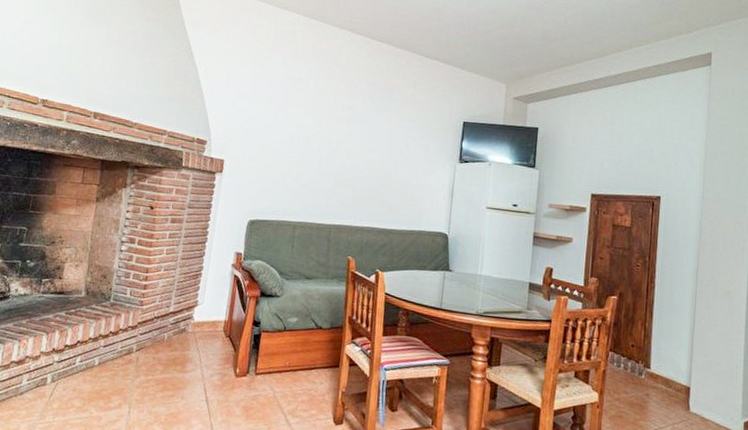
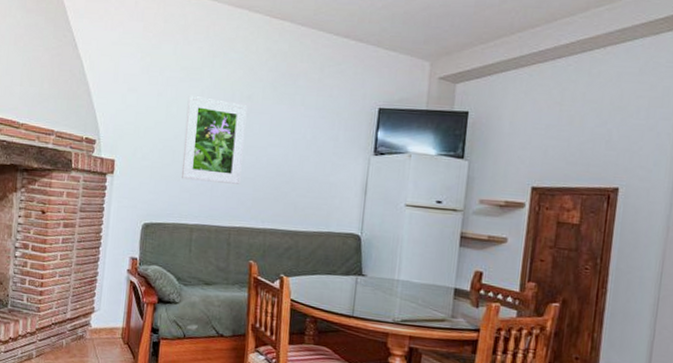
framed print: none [287,103,349,186] -> present [182,95,247,184]

